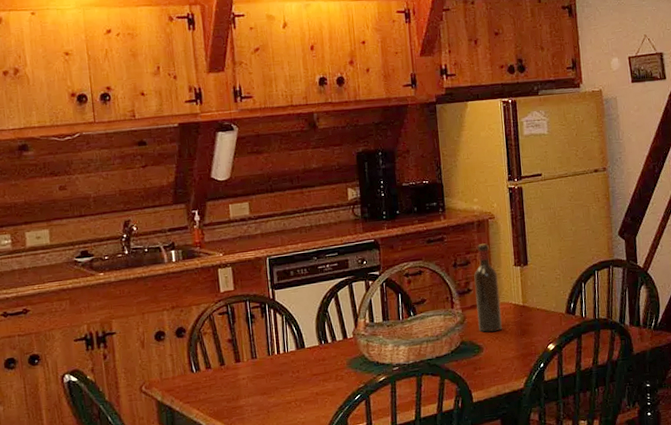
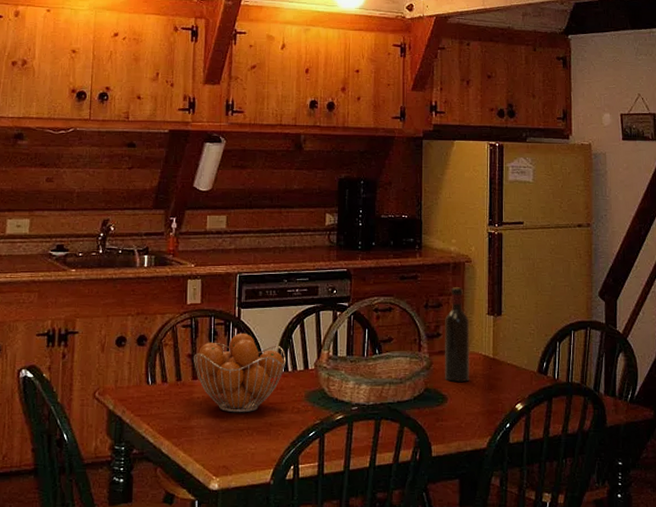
fruit basket: none [234,312,325,388] -> present [194,332,286,413]

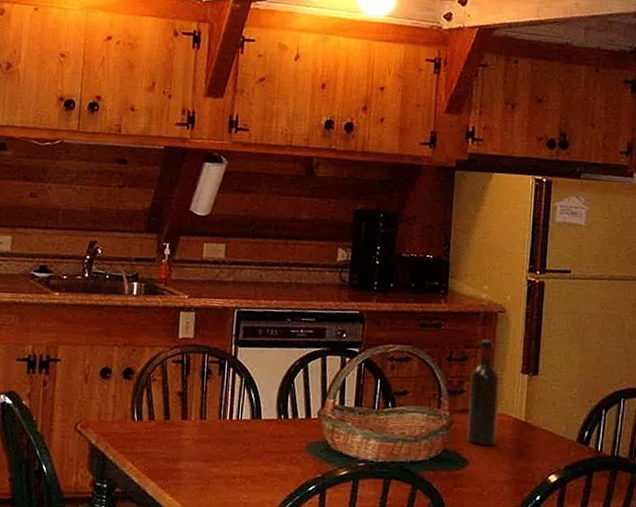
fruit basket: present [194,332,286,413] -> none [184,373,287,460]

